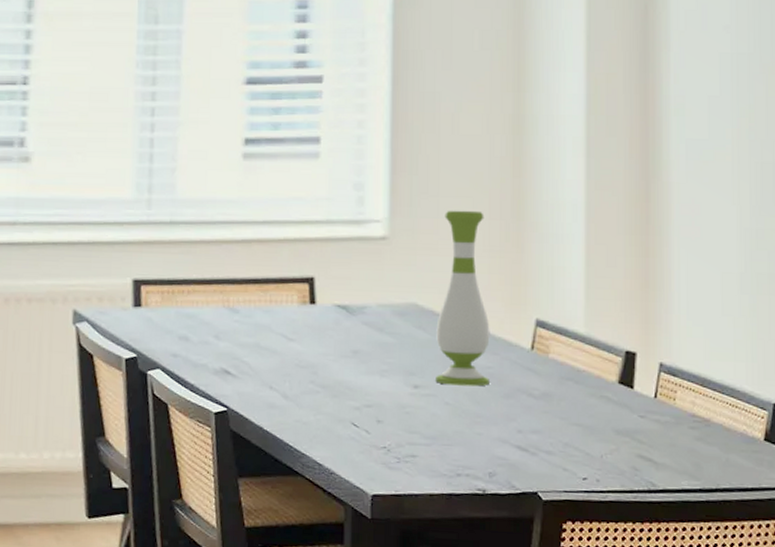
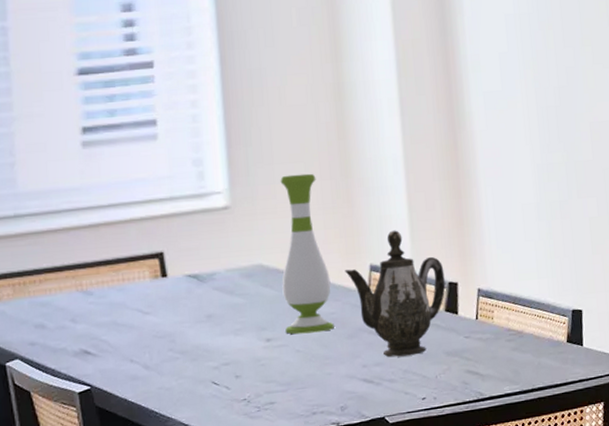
teapot: none [507,284,622,428] -> present [345,230,446,358]

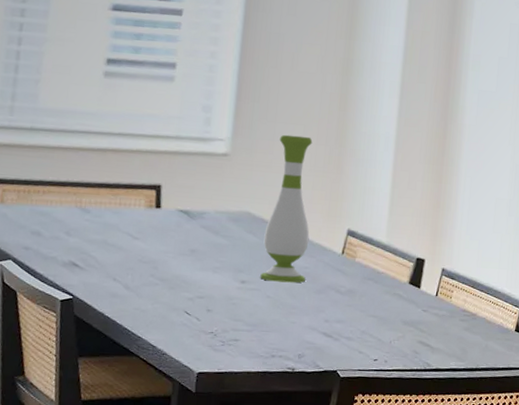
teapot: present [345,230,446,358] -> none [324,201,415,319]

